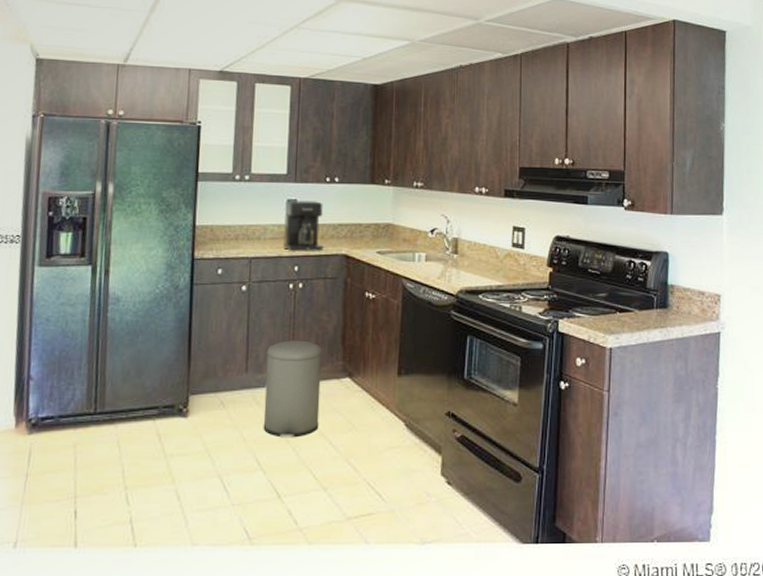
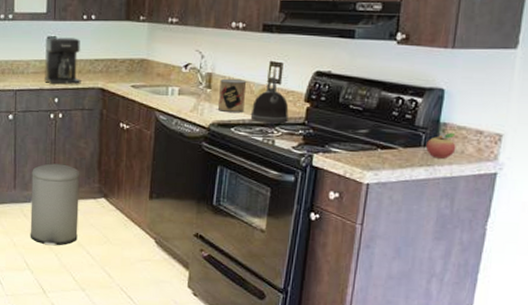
tin can: none [466,243,492,279] -> present [218,78,247,113]
kettle: none [497,242,534,289] -> present [250,77,290,124]
fruit: none [659,293,684,320] -> present [426,132,456,159]

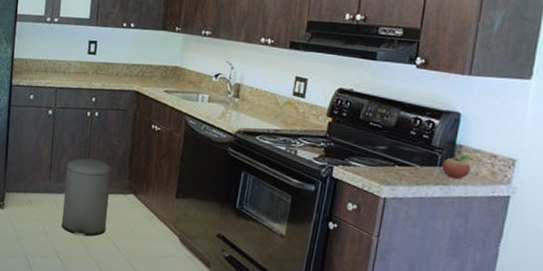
coffee maker: present [44,37,81,86] -> none [84,41,119,87]
tin can: present [218,78,247,113] -> none [245,89,273,123]
kettle: present [250,77,290,124] -> none [275,91,312,135]

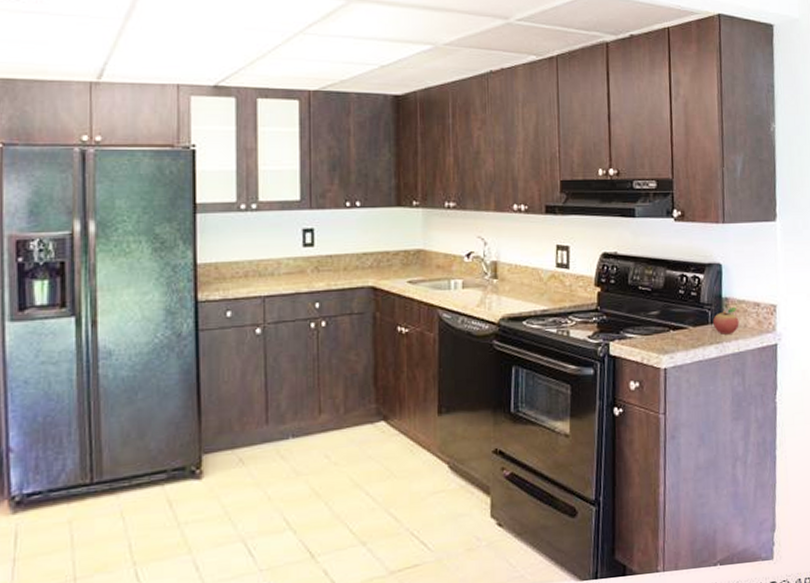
pedal bin: present [61,158,112,236] -> none [289,384,353,493]

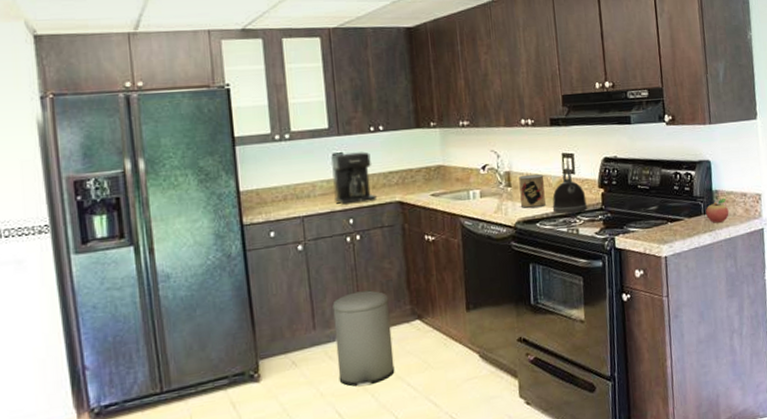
pedal bin: none [289,384,353,493] -> present [332,290,395,387]
coffee maker: none [301,229,348,288] -> present [331,151,377,206]
tin can: none [506,266,535,305] -> present [519,174,546,209]
kettle: none [541,261,582,313] -> present [552,168,588,213]

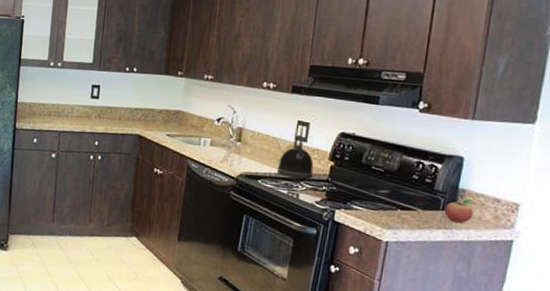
coffee maker: present [331,151,377,206] -> none [87,85,122,131]
pedal bin: present [332,290,395,387] -> none [64,201,115,278]
tin can: present [519,174,546,209] -> none [247,133,275,167]

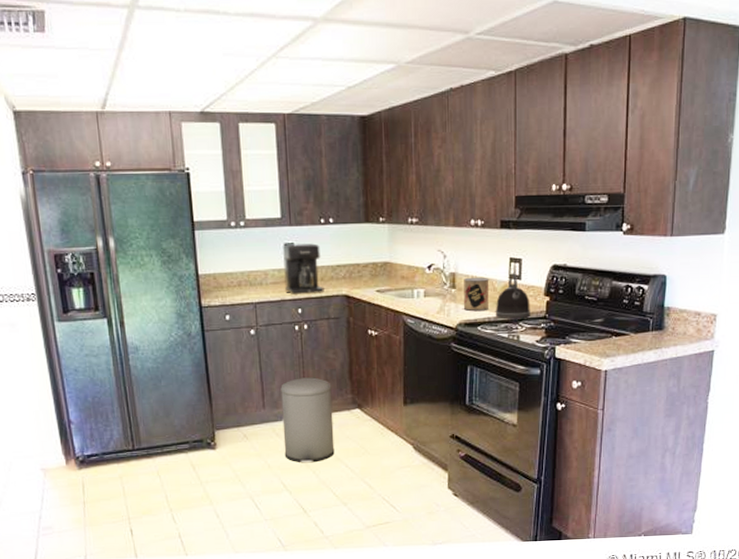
pedal bin: none [64,201,115,278] -> present [280,377,335,463]
coffee maker: none [87,85,122,131] -> present [283,243,325,296]
tin can: none [247,133,275,167] -> present [464,277,489,312]
fruit: present [445,198,474,223] -> none [654,315,679,341]

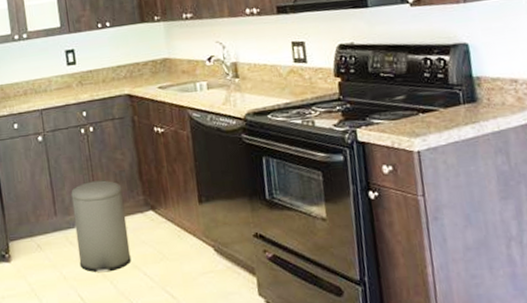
coffee maker: present [283,243,325,296] -> none [64,47,107,99]
tin can: present [464,277,489,312] -> none [246,64,277,100]
kettle: present [495,273,532,319] -> none [283,57,324,105]

